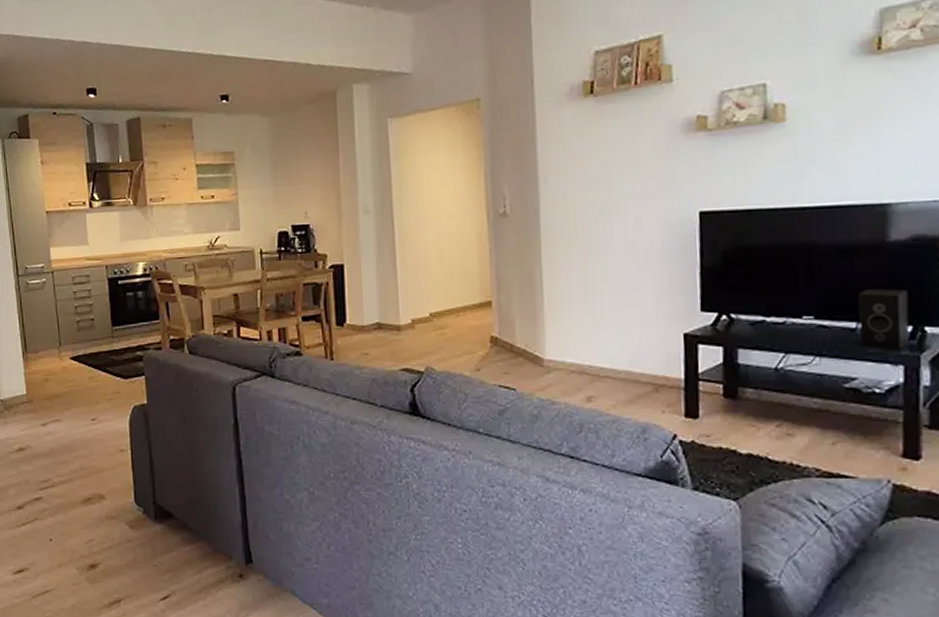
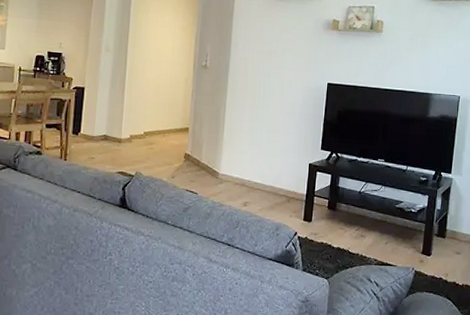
speaker: present [858,288,910,350] -> none [406,145,435,185]

